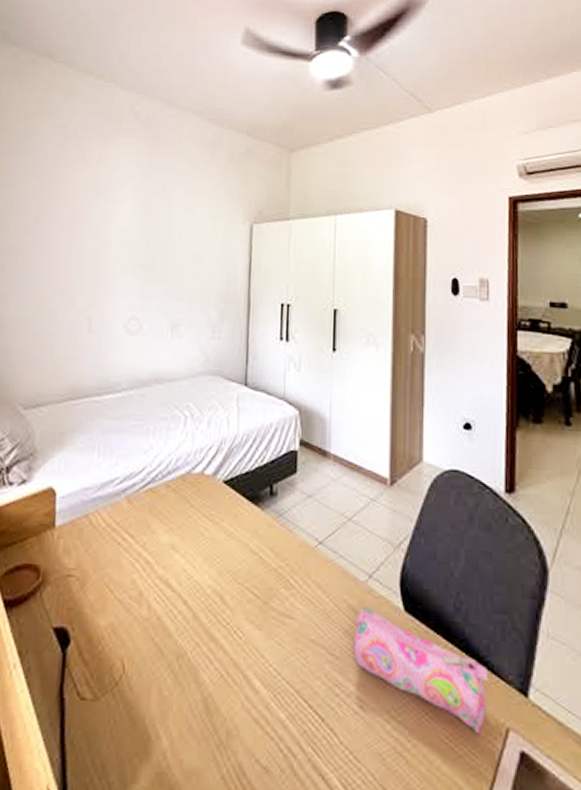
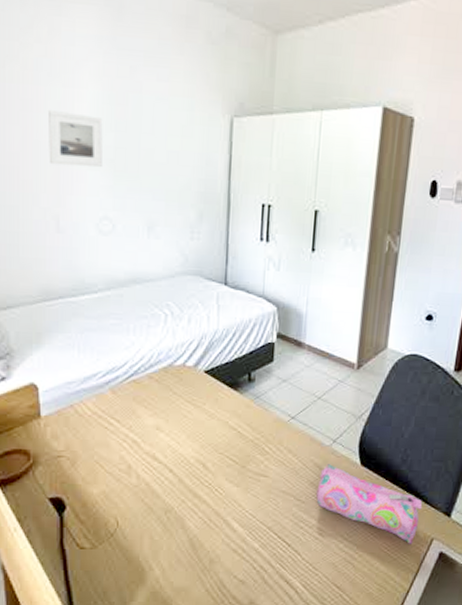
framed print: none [88,222,137,272] -> present [48,109,103,168]

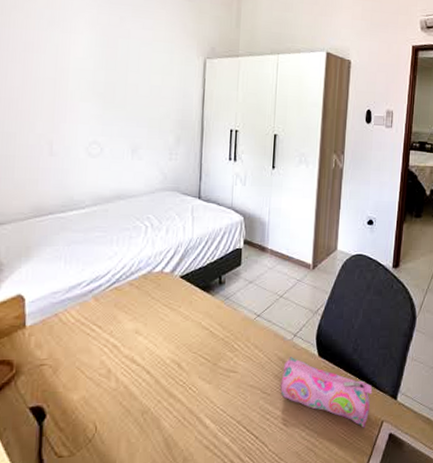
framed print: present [48,109,103,168] -> none [45,50,95,100]

